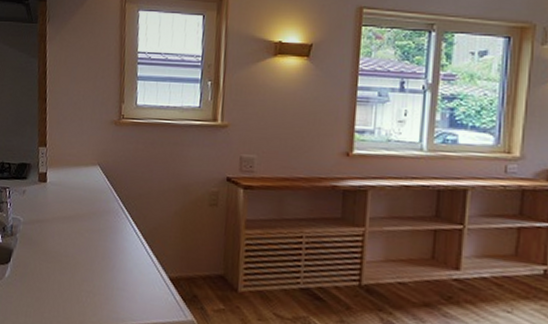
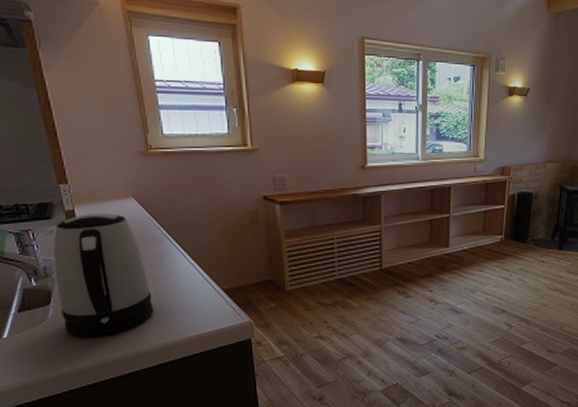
kettle: none [16,178,99,306] -> present [53,214,154,337]

